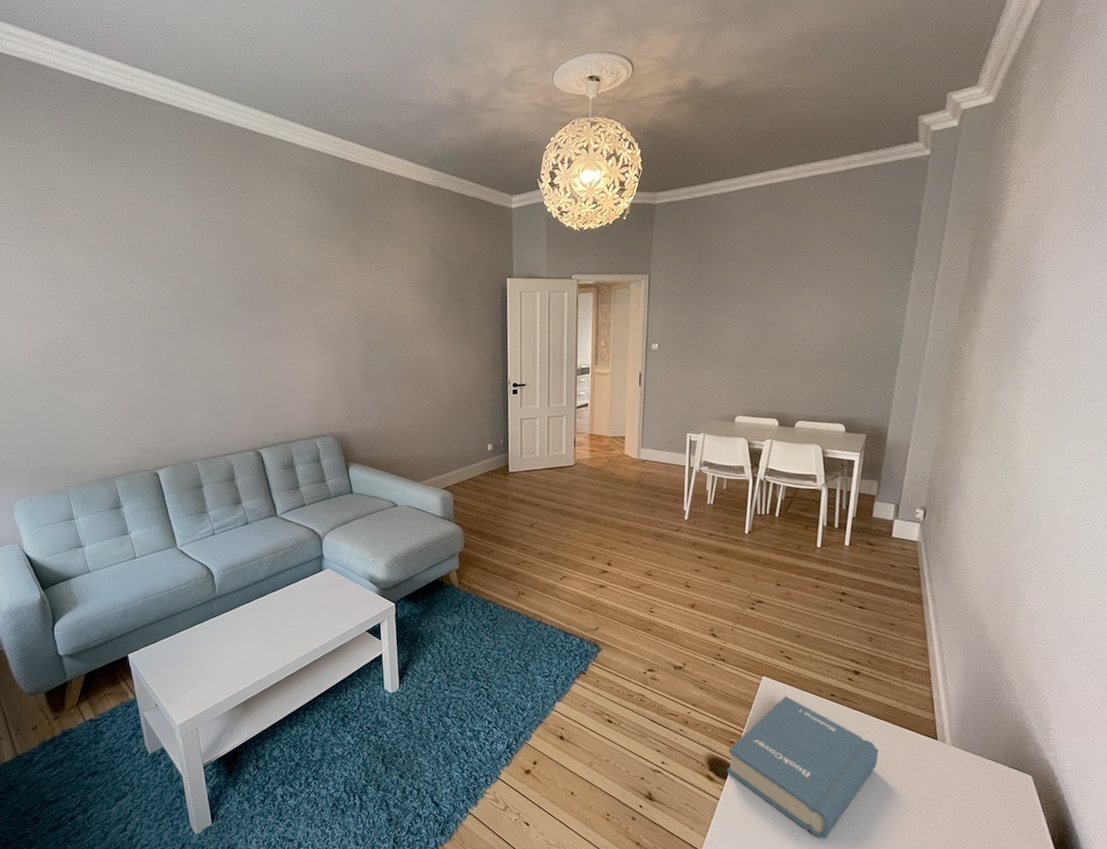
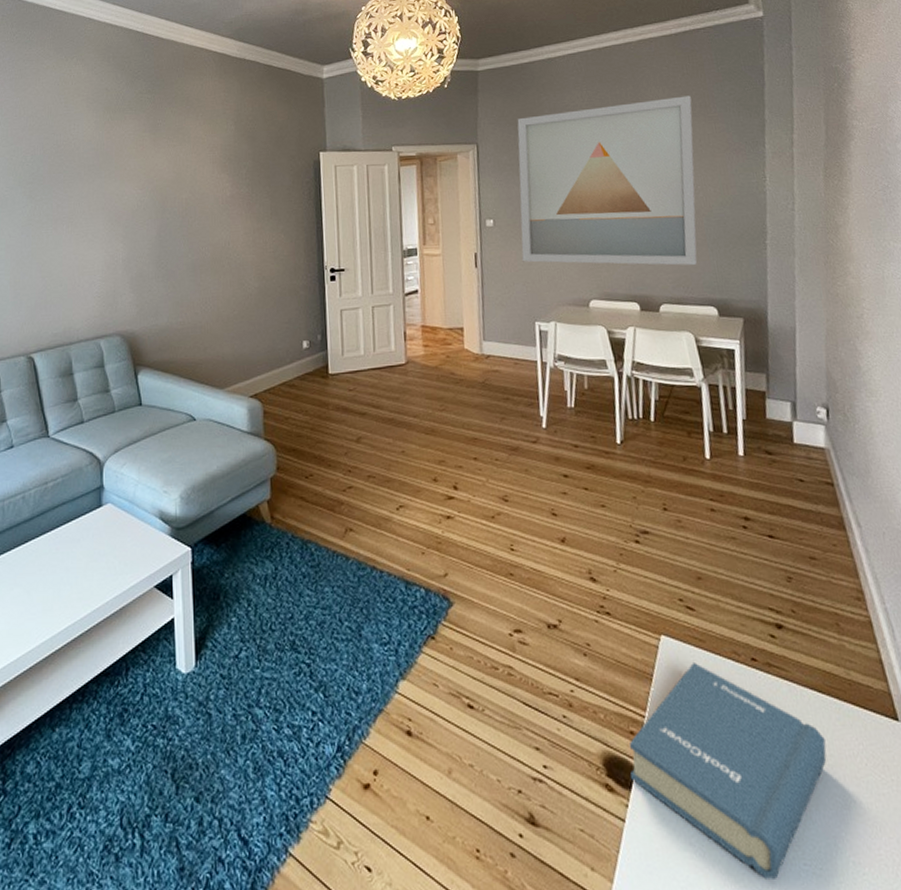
wall art: none [681,232,850,389] -> present [517,95,698,266]

